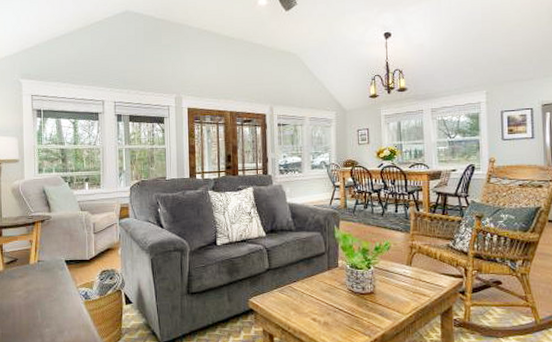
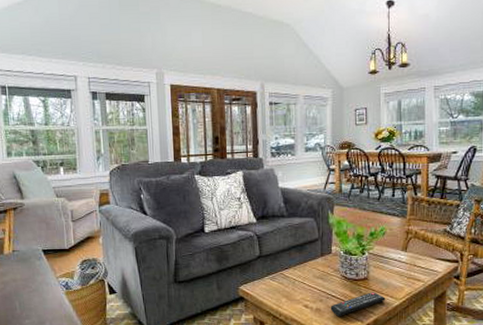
remote control: none [338,306,393,330] -> present [330,292,386,316]

